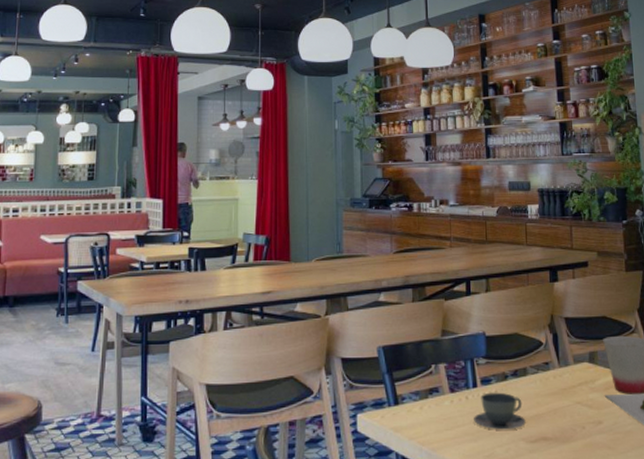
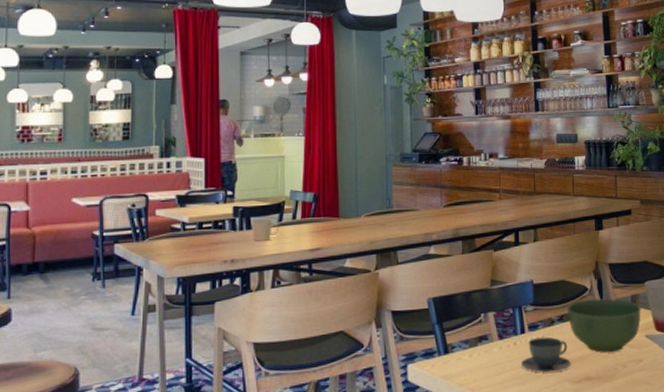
mug: none [206,261,232,283] -> present [252,219,279,242]
bowl: none [520,353,600,411] -> present [566,298,641,352]

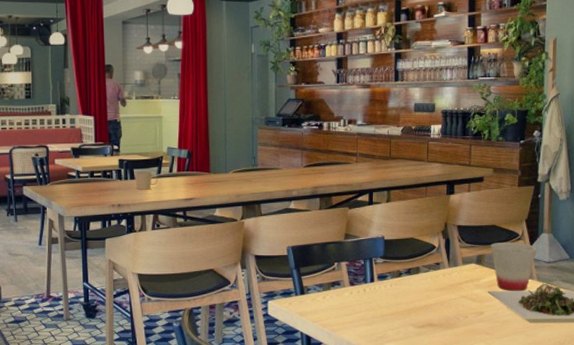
teacup: present [521,337,571,373] -> none [370,286,415,317]
bowl: present [566,298,641,352] -> none [414,255,486,303]

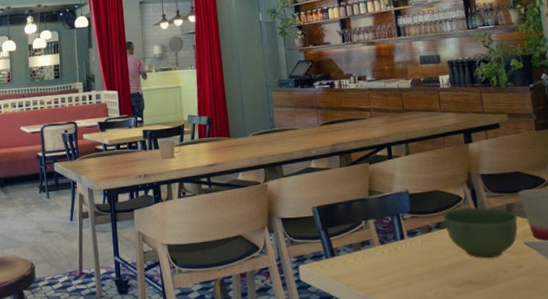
bowl: none [414,255,486,303] -> present [443,206,518,258]

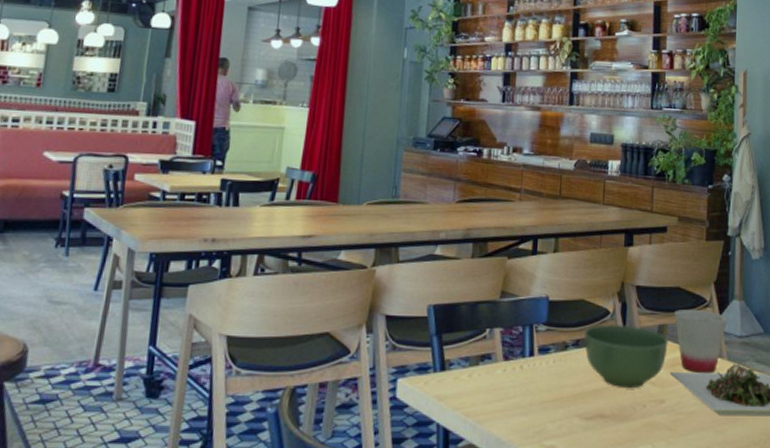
mug: present [159,140,181,159] -> none [239,197,270,221]

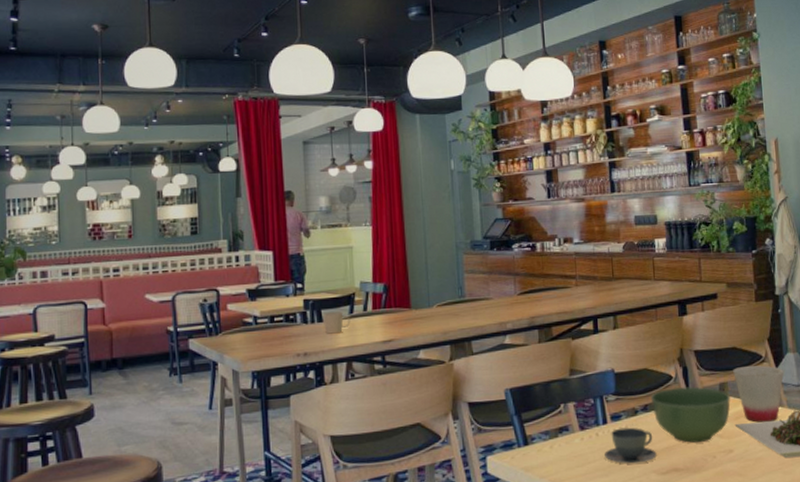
mug: none [239,197,270,221] -> present [323,312,351,334]
teacup: none [527,362,583,404] -> present [605,427,657,464]

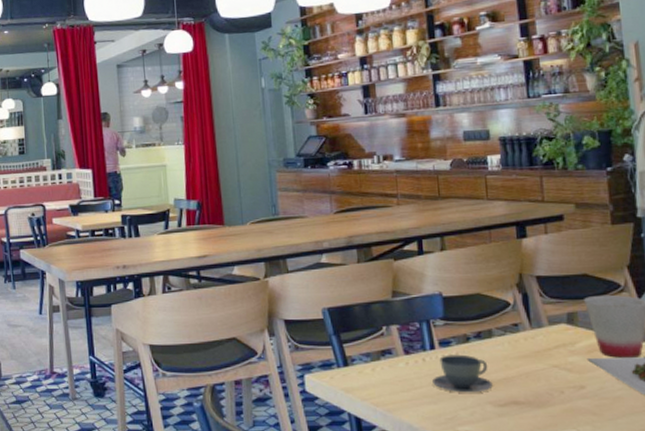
mug: present [323,312,351,334] -> none [140,227,166,248]
bowl: present [650,386,731,443] -> none [484,314,581,375]

